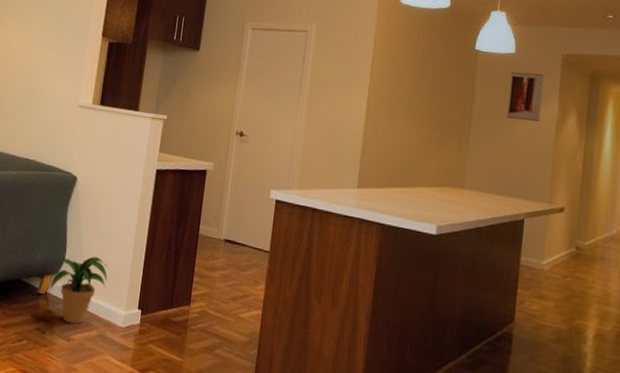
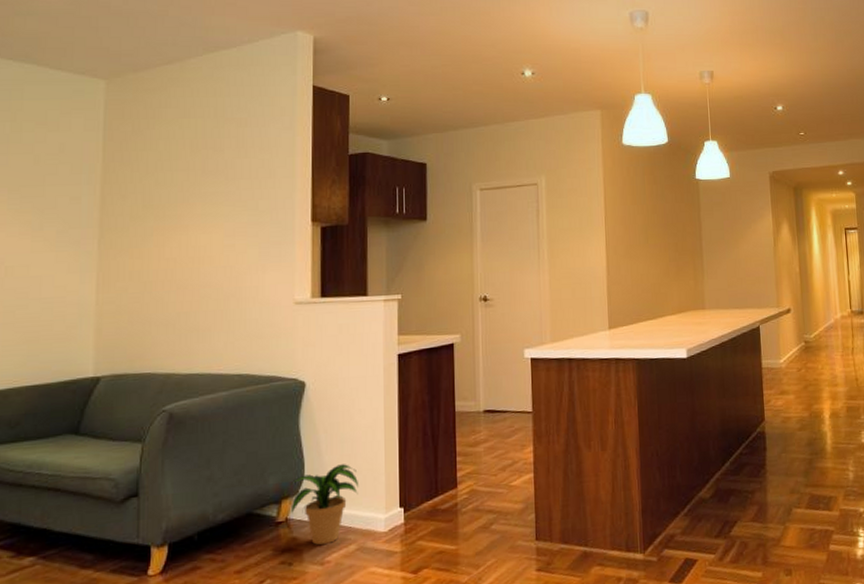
wall art: present [506,71,545,123] -> none [729,193,759,238]

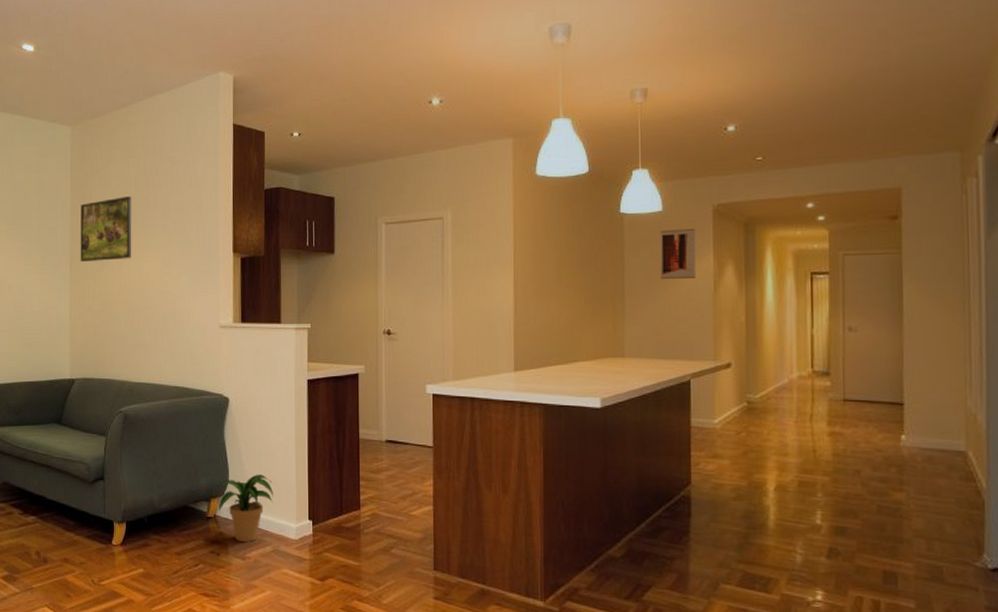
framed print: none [113,161,185,237] -> present [80,196,132,263]
wall art: none [729,193,759,238] -> present [660,229,696,280]

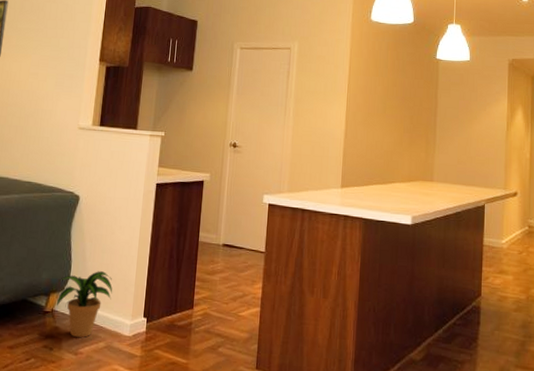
wall art: present [660,229,696,280] -> none [466,76,495,120]

